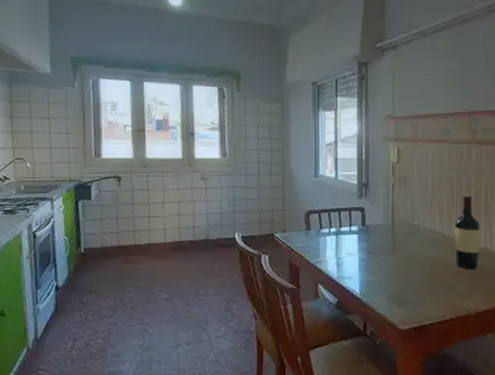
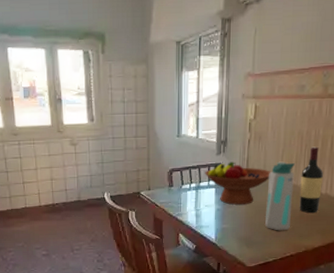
fruit bowl: none [345,206,420,255] -> present [205,162,271,205]
water bottle: none [417,209,447,289] -> present [265,161,295,231]

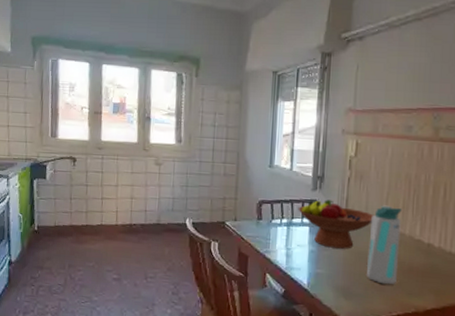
wine bottle: present [299,146,324,213] -> none [407,192,437,268]

